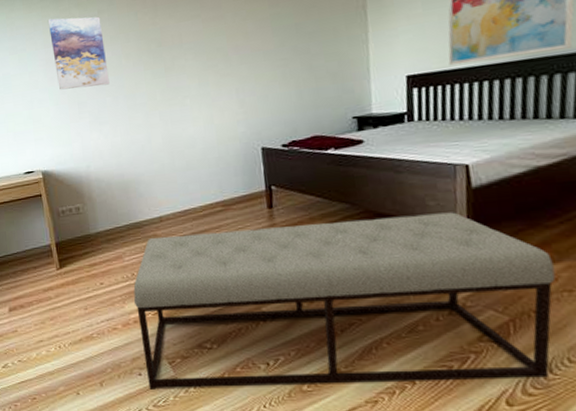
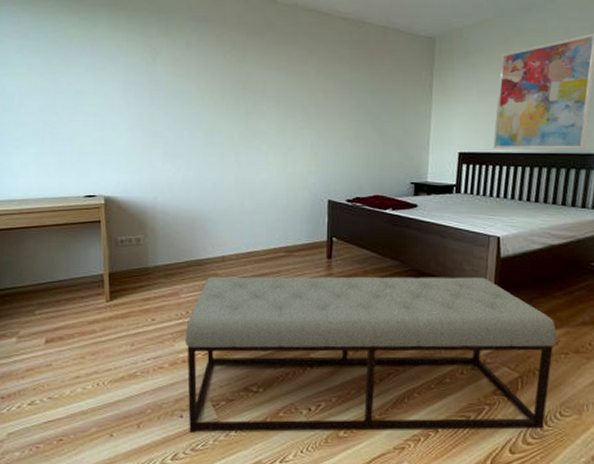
wall art: present [47,16,110,90] -> none [132,43,190,118]

